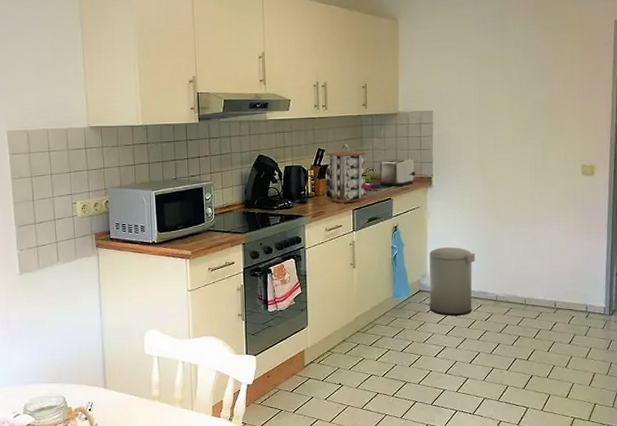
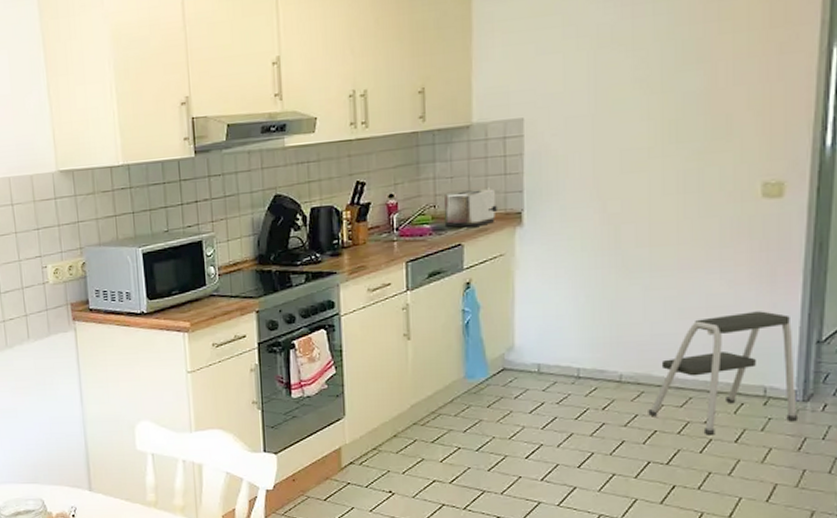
spice rack: present [325,144,366,203] -> none [366,173,425,254]
pedal bin: present [423,247,475,316] -> none [509,308,587,403]
step stool: none [515,252,607,339] -> present [648,311,799,435]

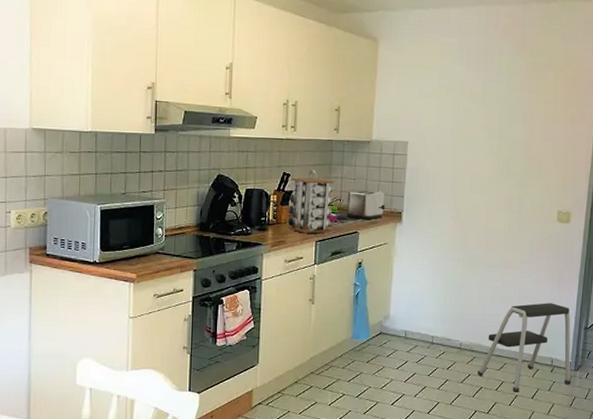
spice rack: none [366,173,425,254] -> present [287,170,334,234]

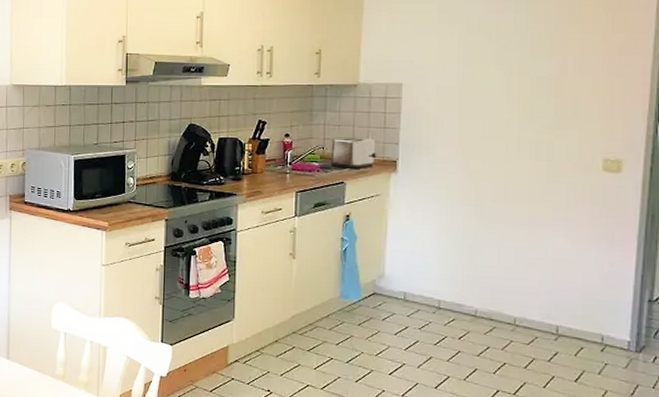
spice rack: present [287,170,334,234] -> none [264,117,315,184]
step stool: present [477,303,572,392] -> none [499,267,632,373]

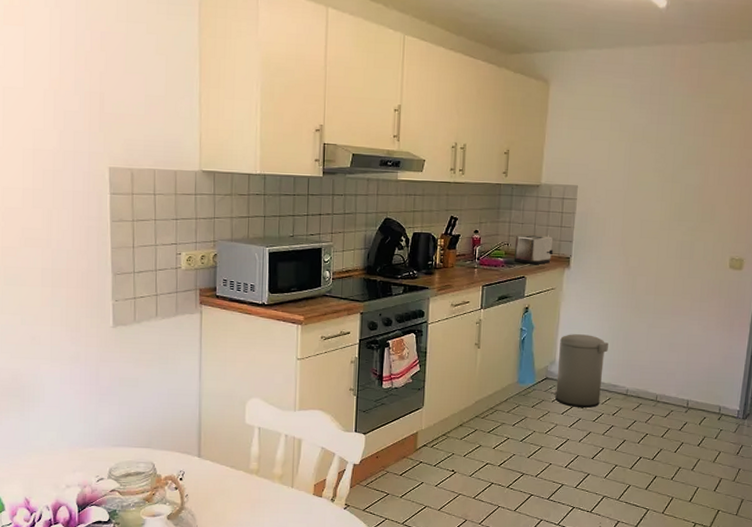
pedal bin: none [378,245,449,329] -> present [549,334,608,408]

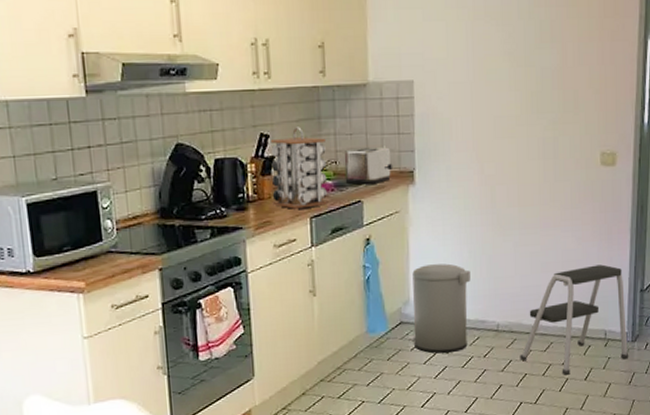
spice rack: none [454,214,501,278] -> present [270,127,327,209]
step stool: none [643,350,740,440] -> present [520,264,629,375]

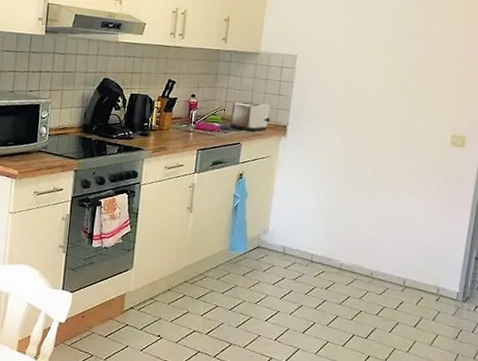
spice rack: present [270,127,327,209] -> none [169,78,219,143]
pedal bin: present [406,263,471,354] -> none [260,203,323,280]
step stool: present [520,264,629,375] -> none [357,228,460,319]

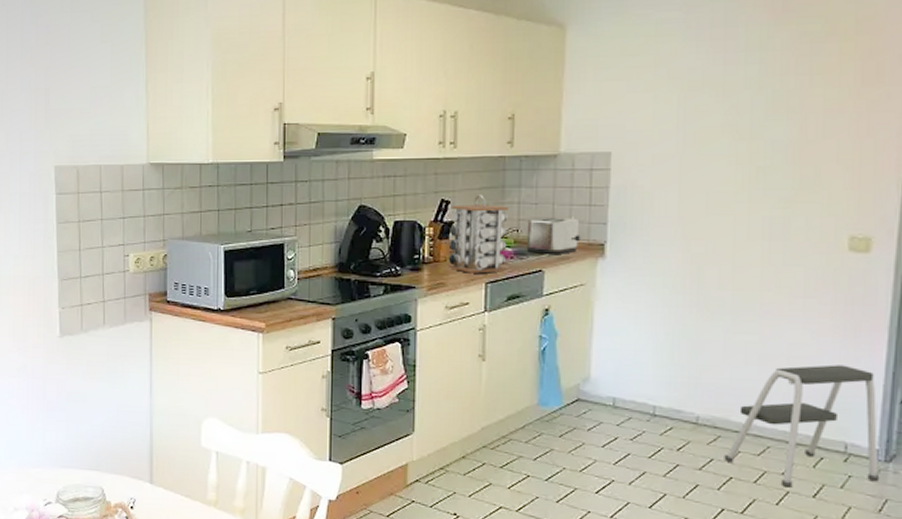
spice rack: none [169,78,219,143] -> present [448,194,508,274]
step stool: none [357,228,460,319] -> present [724,364,880,488]

